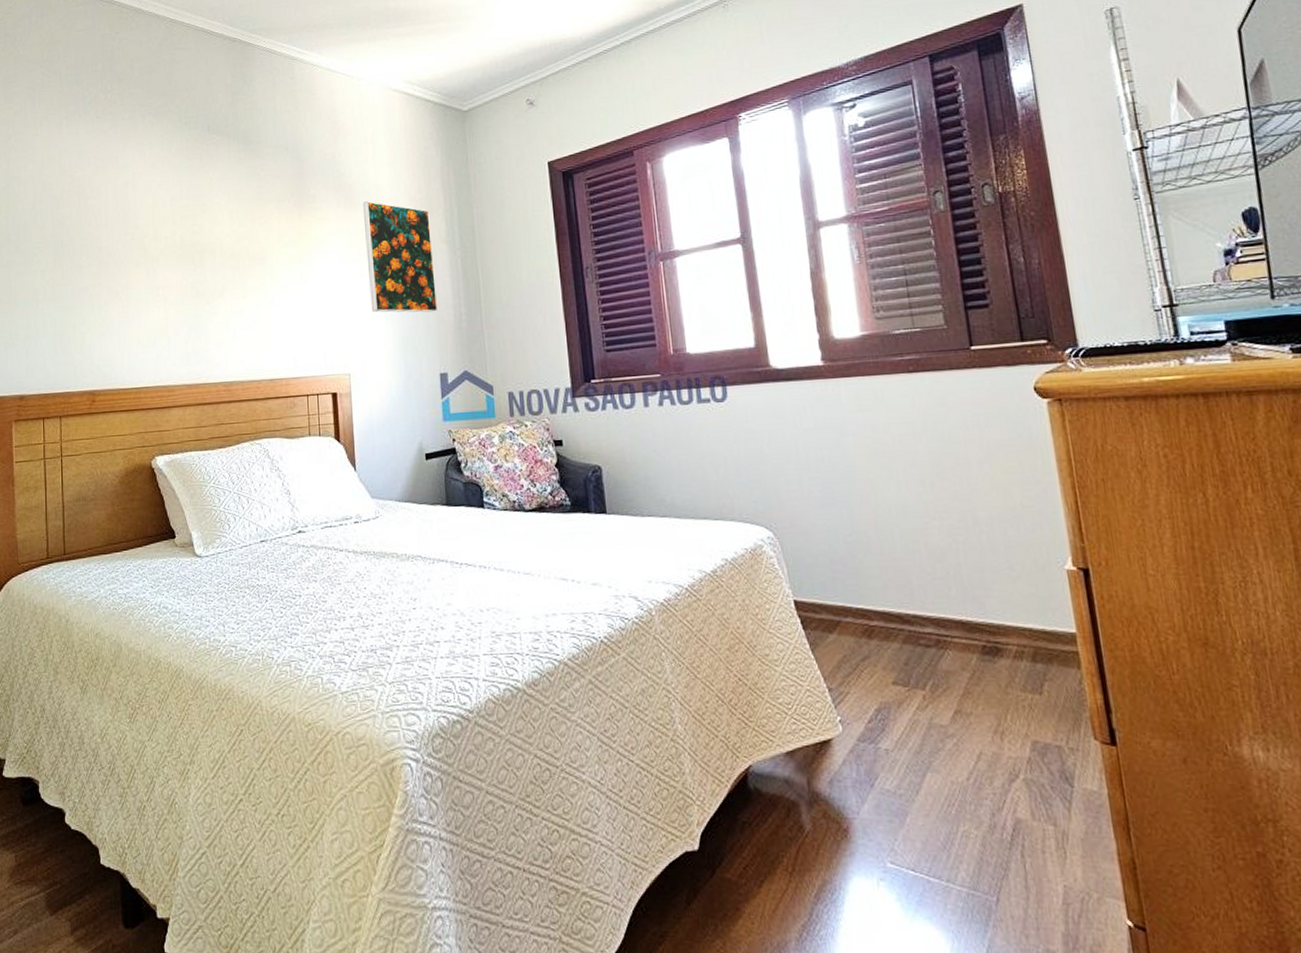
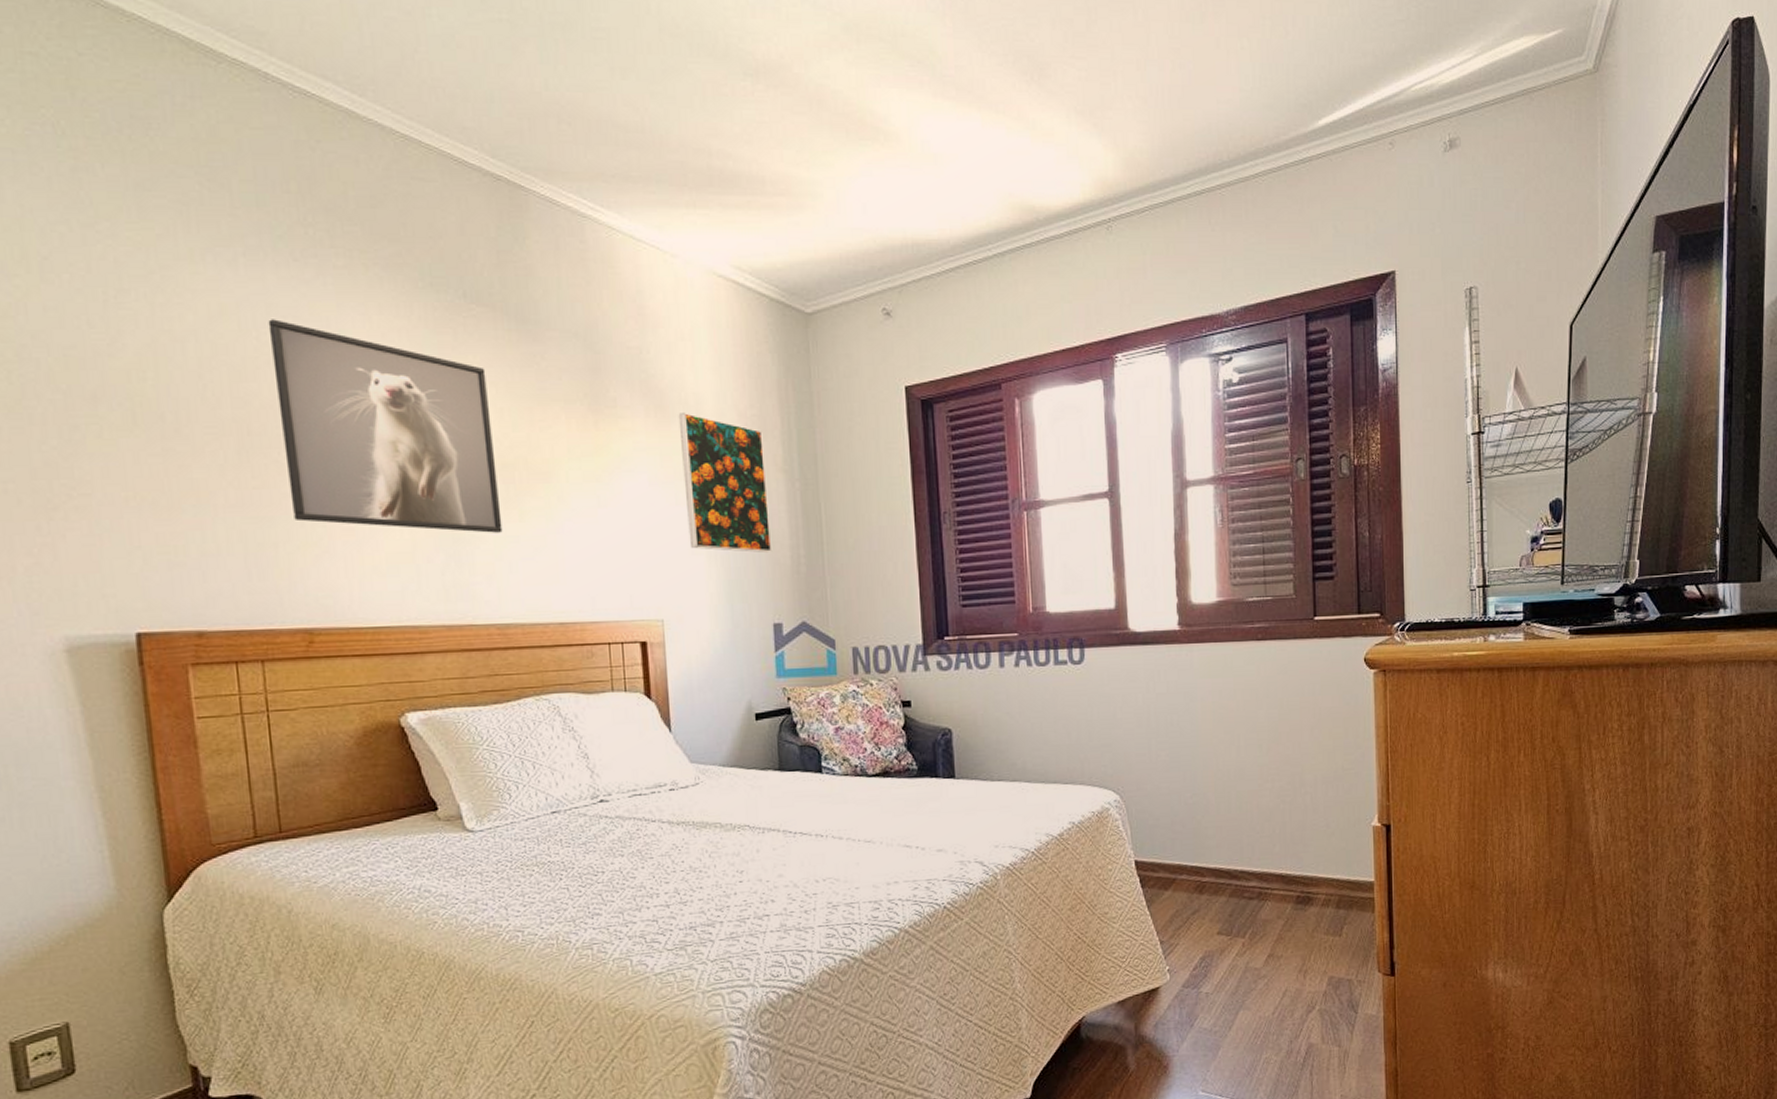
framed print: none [78,161,230,309] -> present [268,319,503,533]

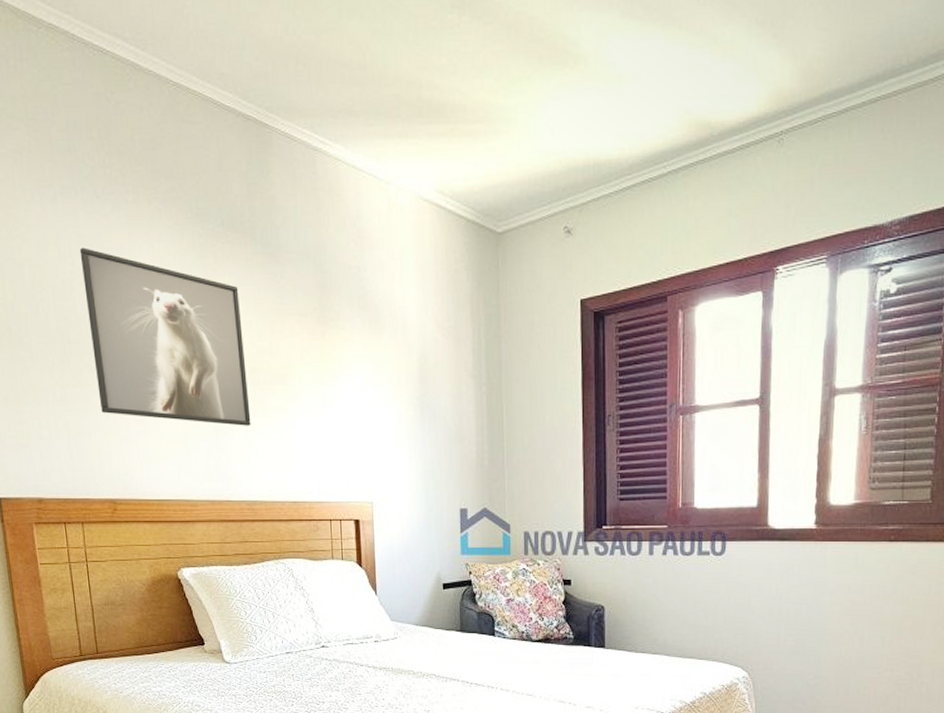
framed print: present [678,413,773,552] -> none [388,324,461,447]

